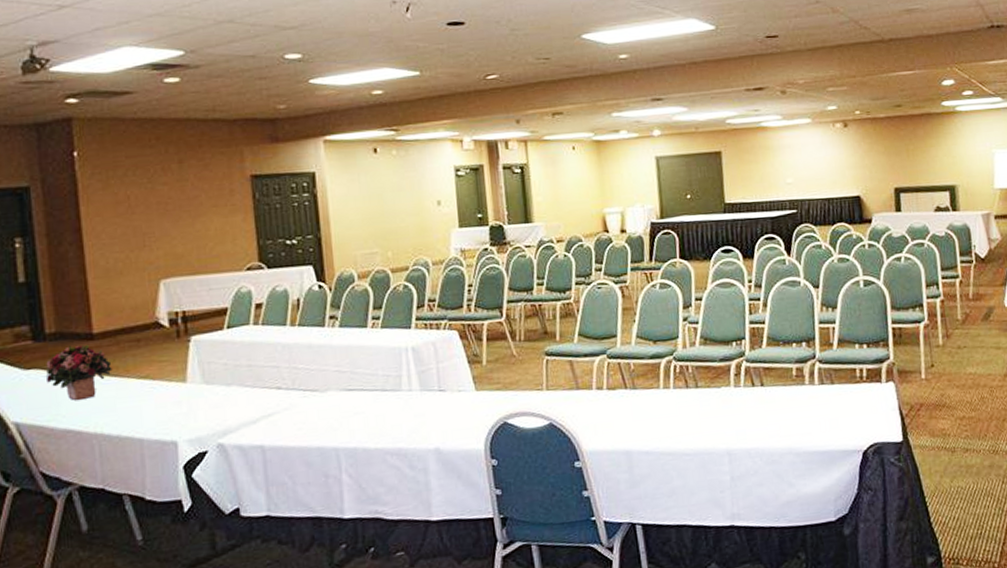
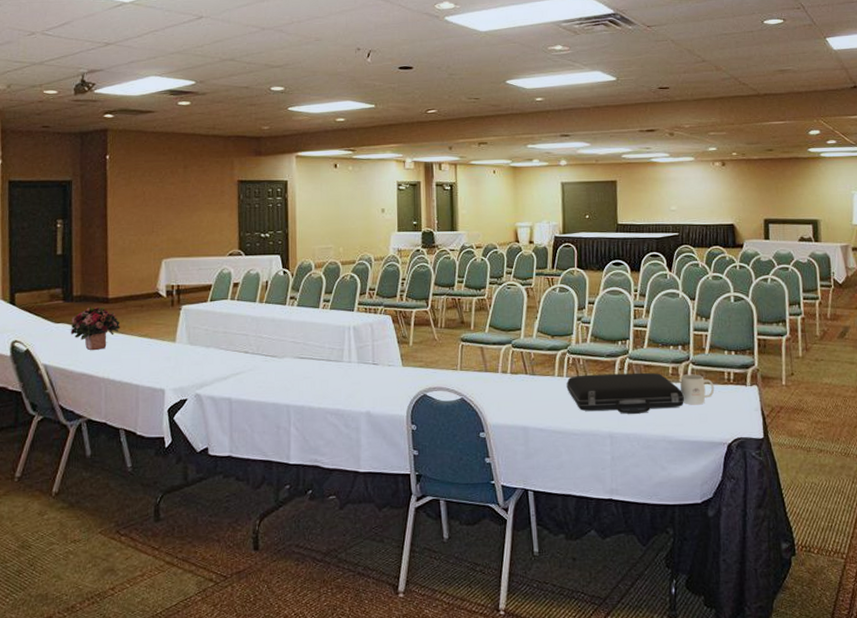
briefcase: none [674,375,813,427] -> present [566,372,685,414]
mug: none [805,374,846,412] -> present [680,374,715,407]

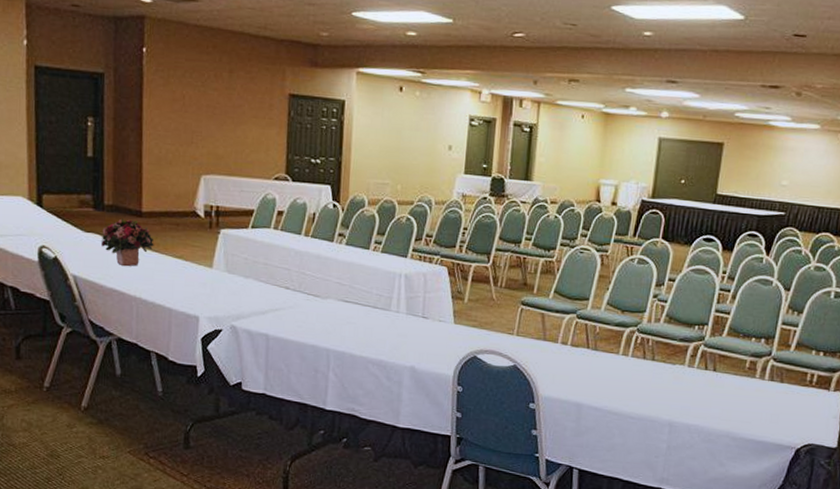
briefcase: present [566,372,685,414] -> none [630,356,759,406]
mug: present [680,374,715,407] -> none [754,370,794,406]

